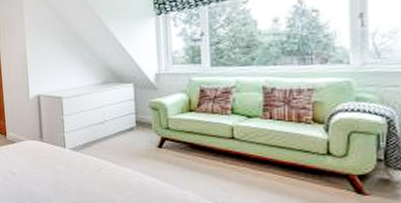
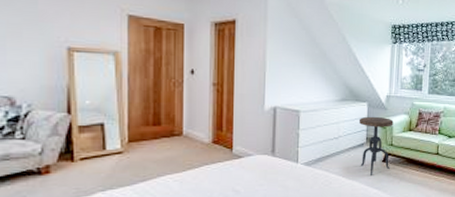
side table: none [125,97,169,162] -> present [358,116,394,175]

